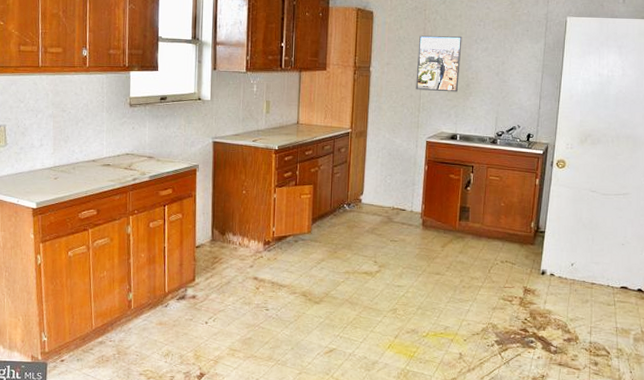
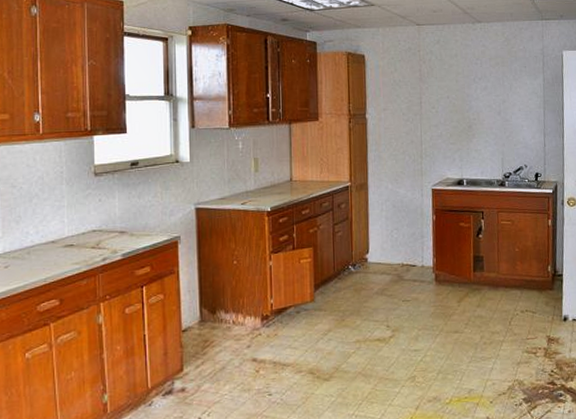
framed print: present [416,35,462,92] -> none [415,76,461,136]

